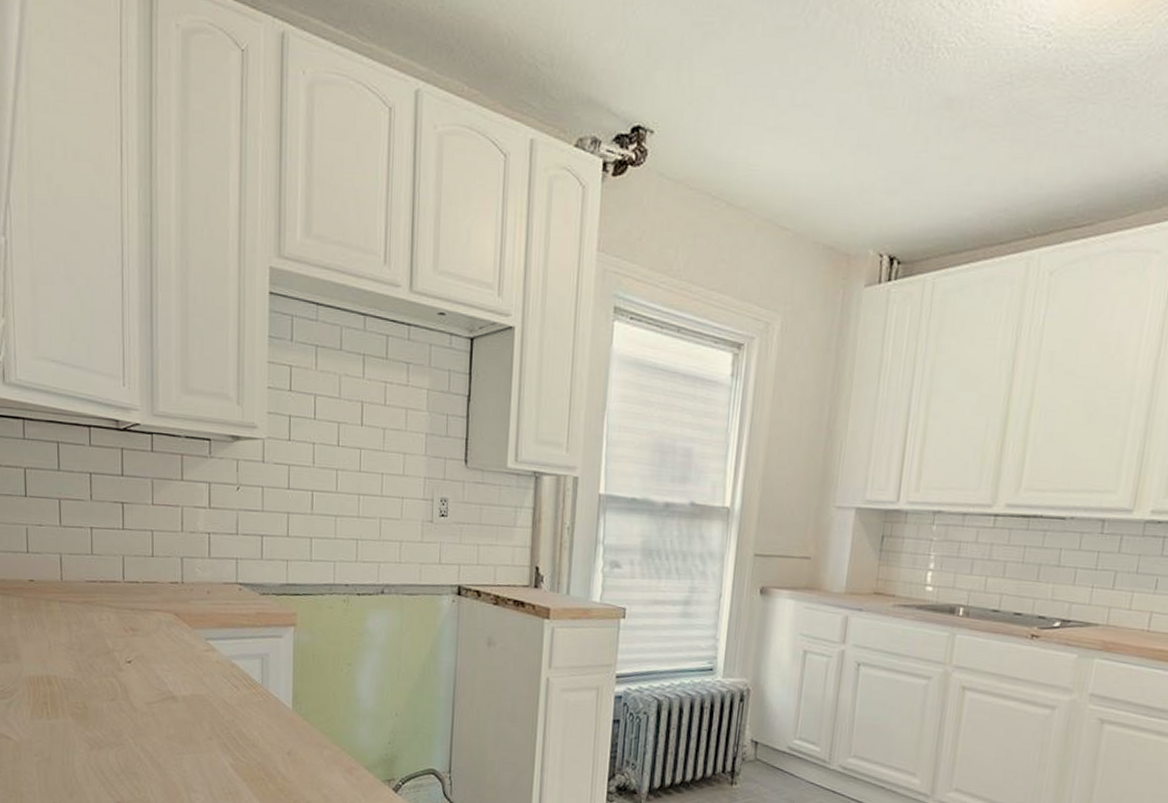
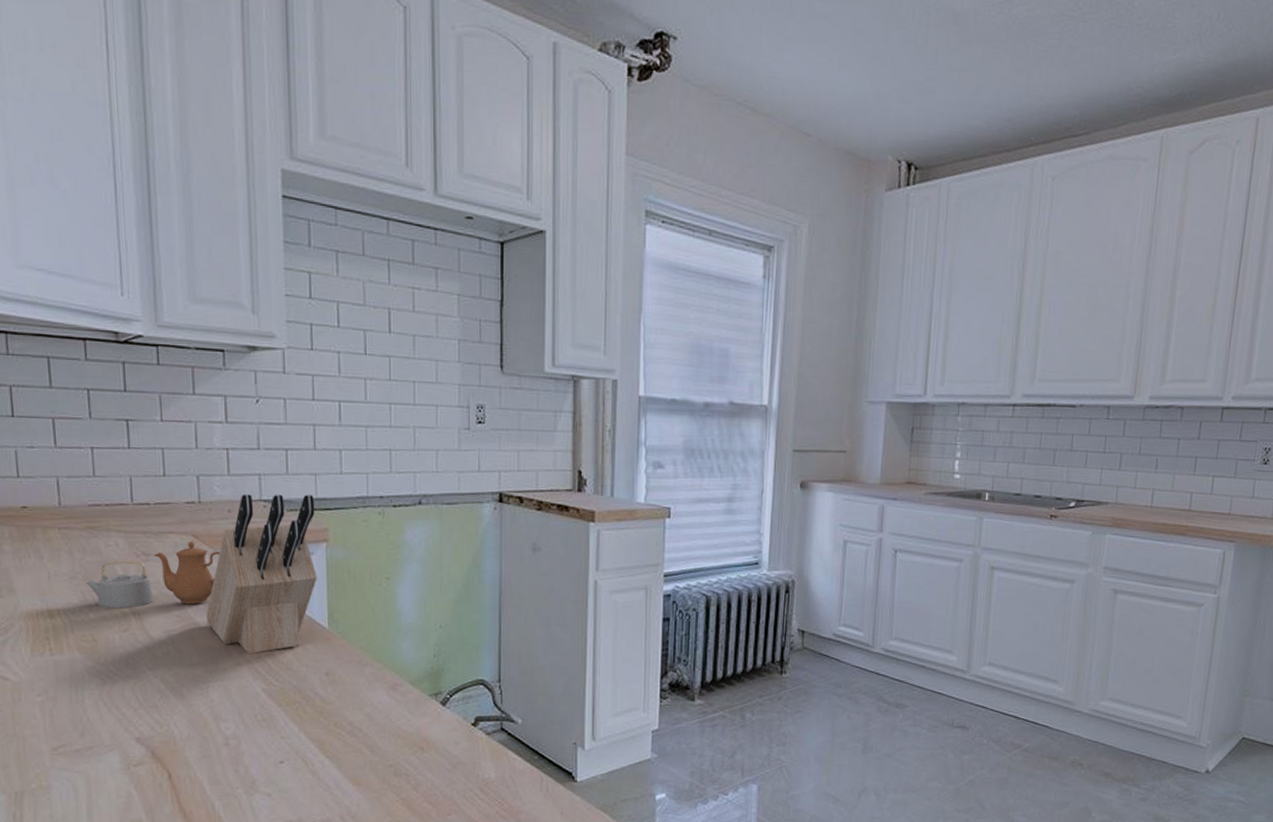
teapot: none [81,619,198,680] -> present [86,541,220,609]
knife block: none [183,576,285,730] -> present [206,494,318,654]

